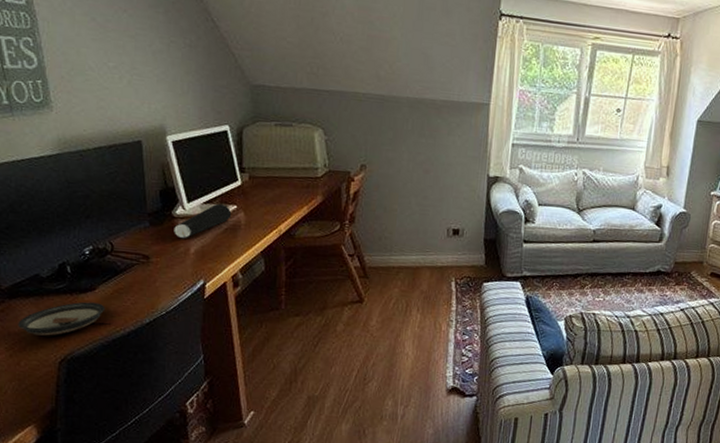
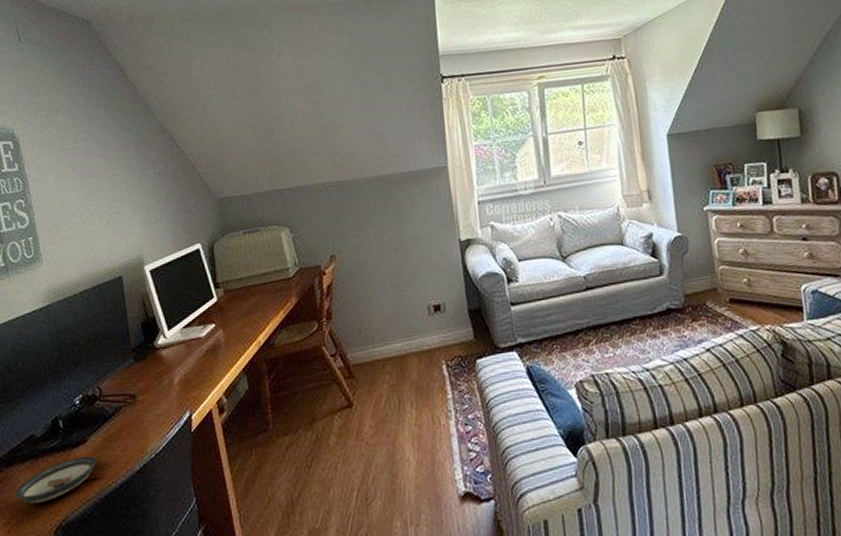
speaker: present [174,203,232,238] -> none [157,325,211,369]

